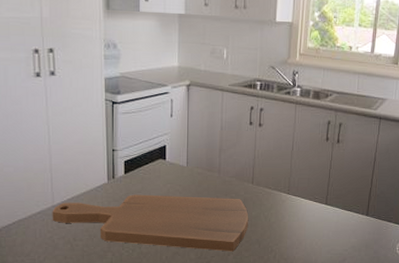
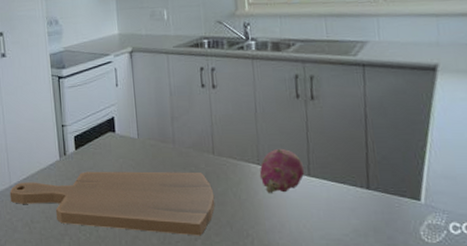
fruit: none [288,182,324,217] -> present [259,149,305,193]

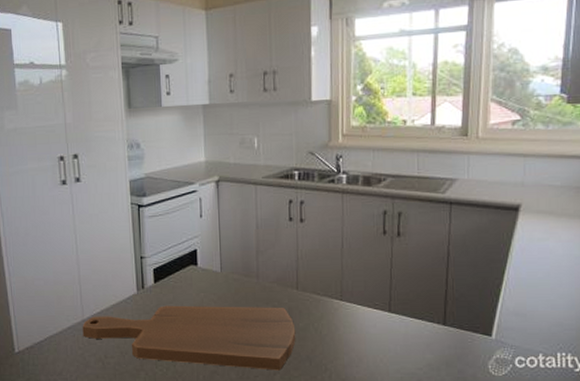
fruit: present [259,149,305,193] -> none [341,285,386,328]

